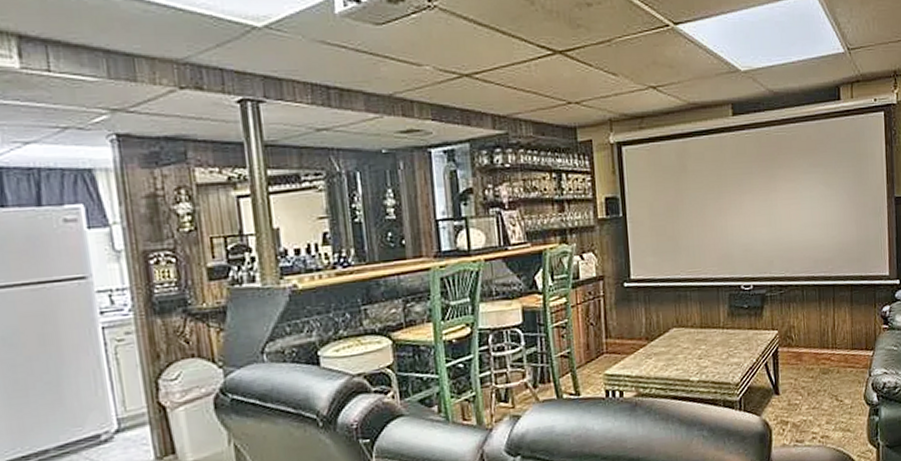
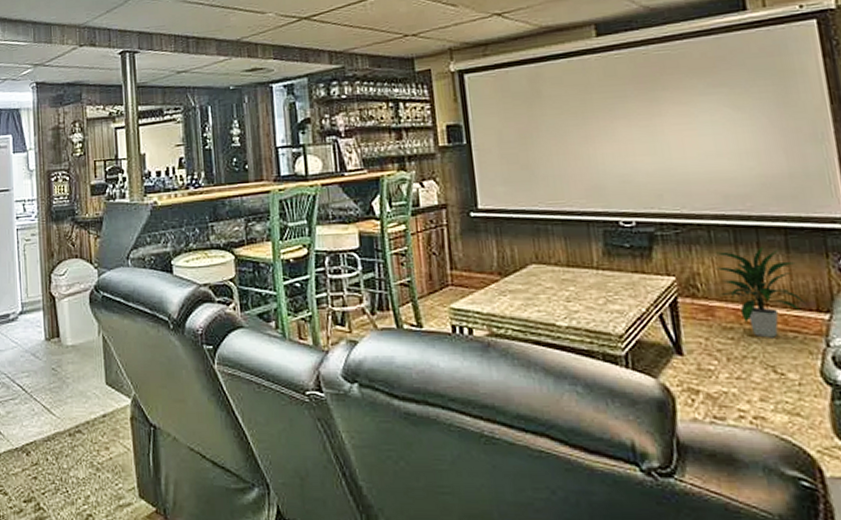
indoor plant: none [805,300,860,374] -> present [714,245,807,338]

